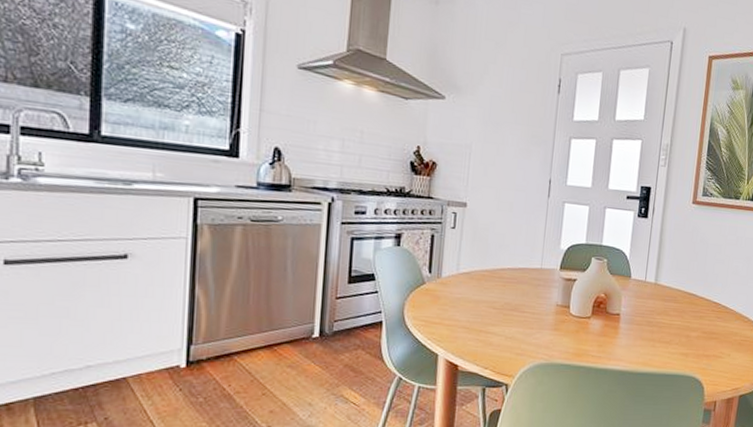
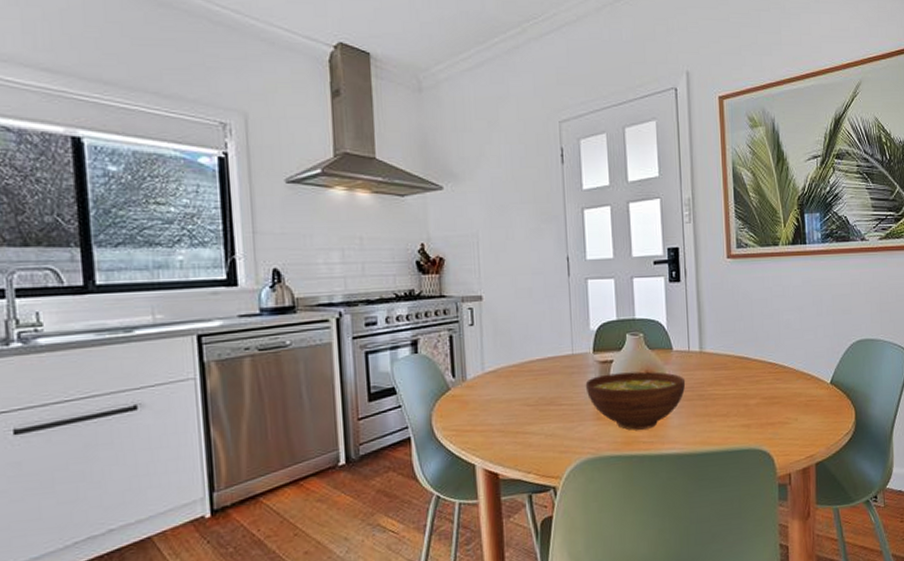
bowl: none [548,291,638,345] -> present [585,371,686,430]

